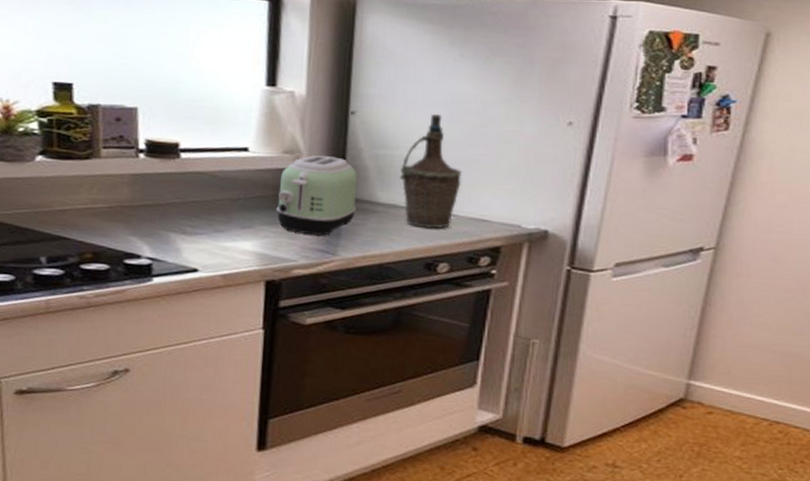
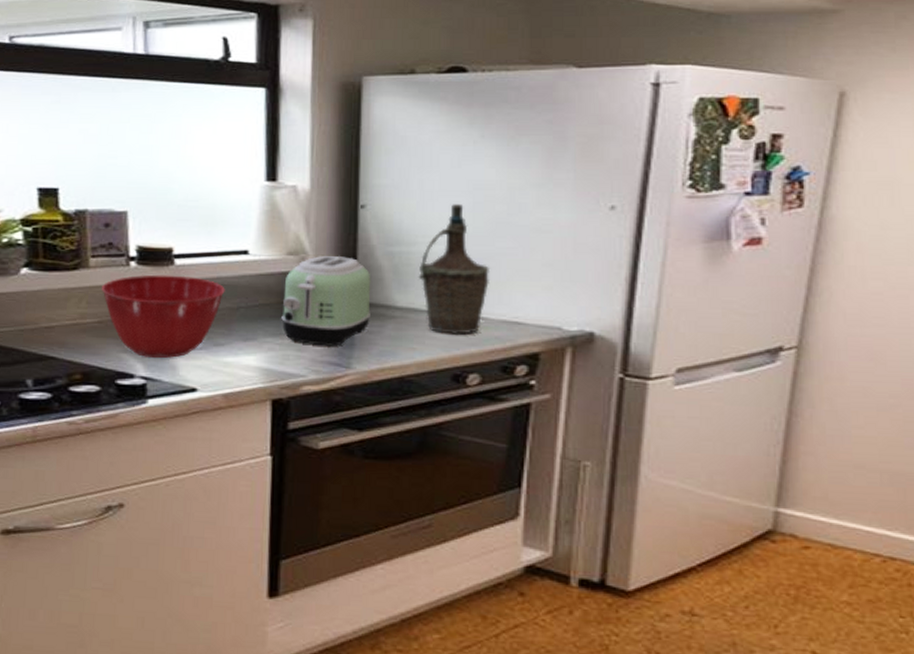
mixing bowl: none [112,166,226,242] -> present [102,274,225,359]

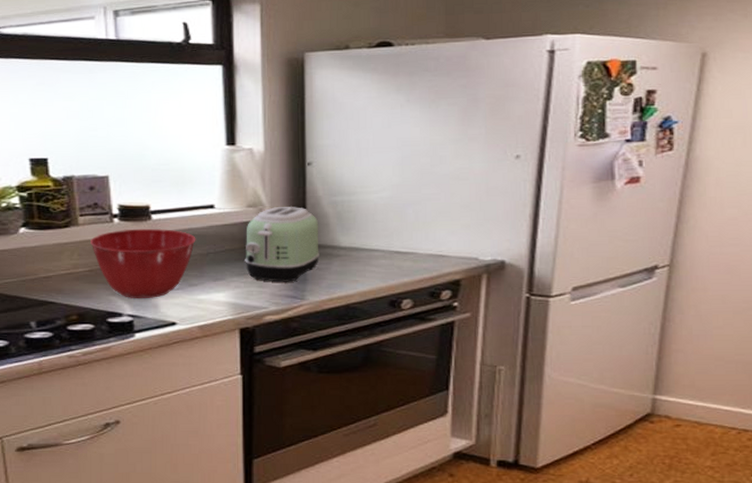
bottle: present [418,204,491,335] -> none [358,159,418,268]

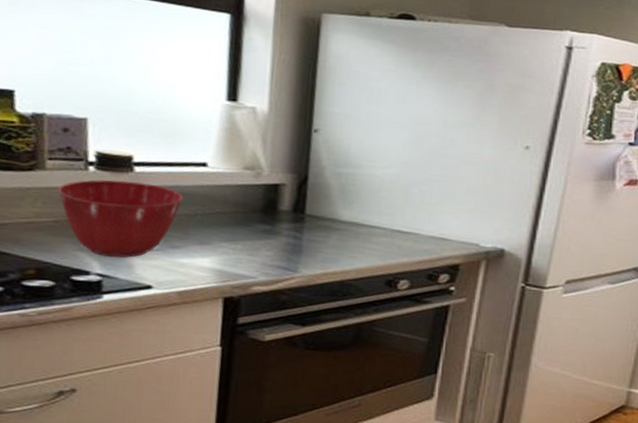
toaster: present [245,207,320,282] -> none [236,172,320,253]

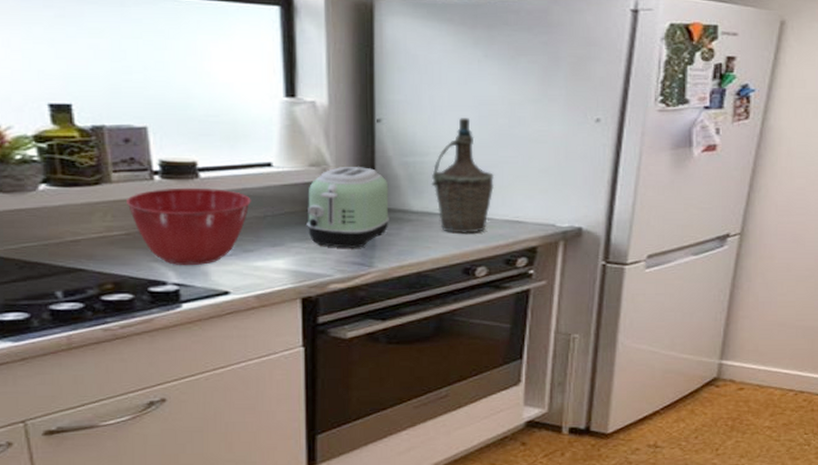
toaster: none [236,172,320,253] -> present [307,167,389,248]
bottle: none [361,135,424,247] -> present [431,118,495,234]

